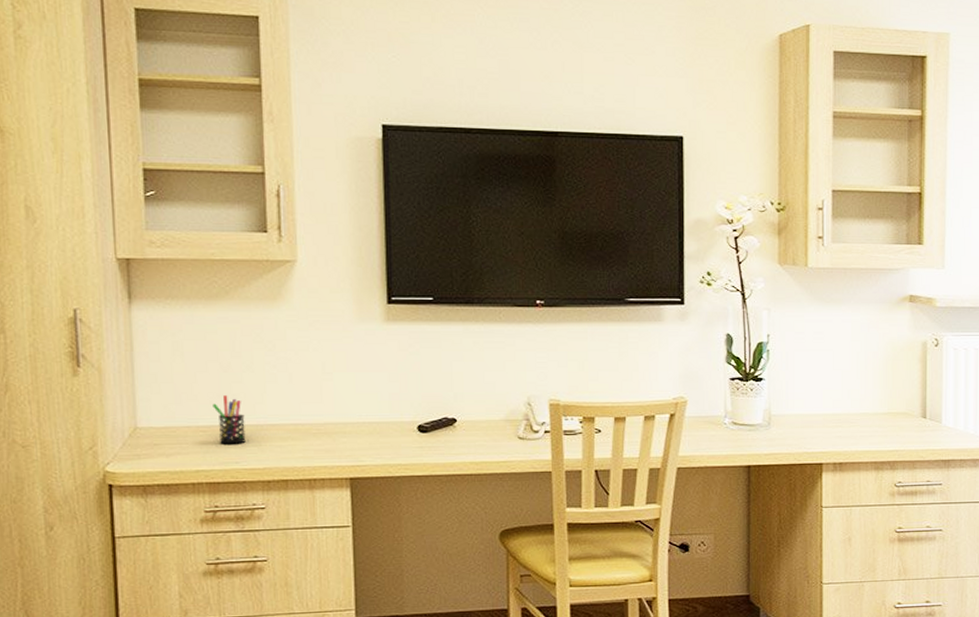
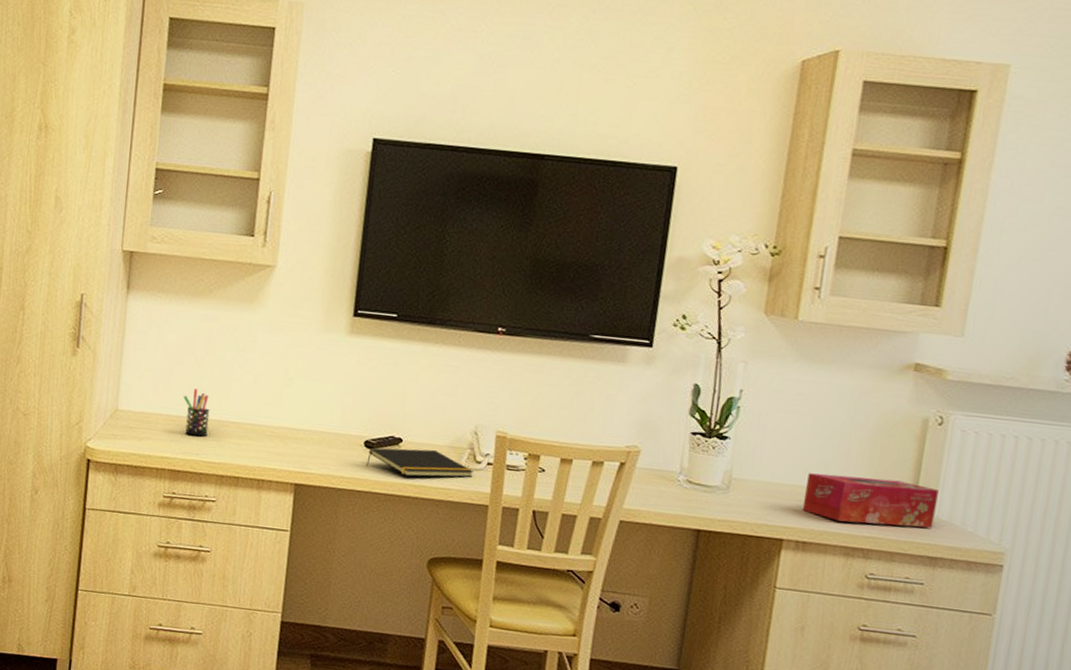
notepad: none [423,425,532,454] -> present [366,447,473,478]
tissue box: none [835,398,943,440] -> present [803,473,939,528]

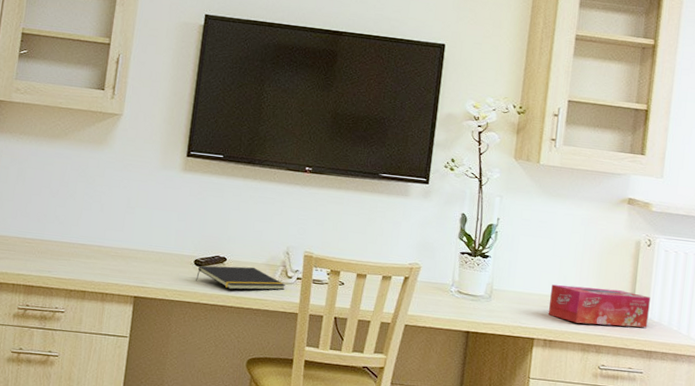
pen holder: present [184,389,210,437] -> none [39,216,62,257]

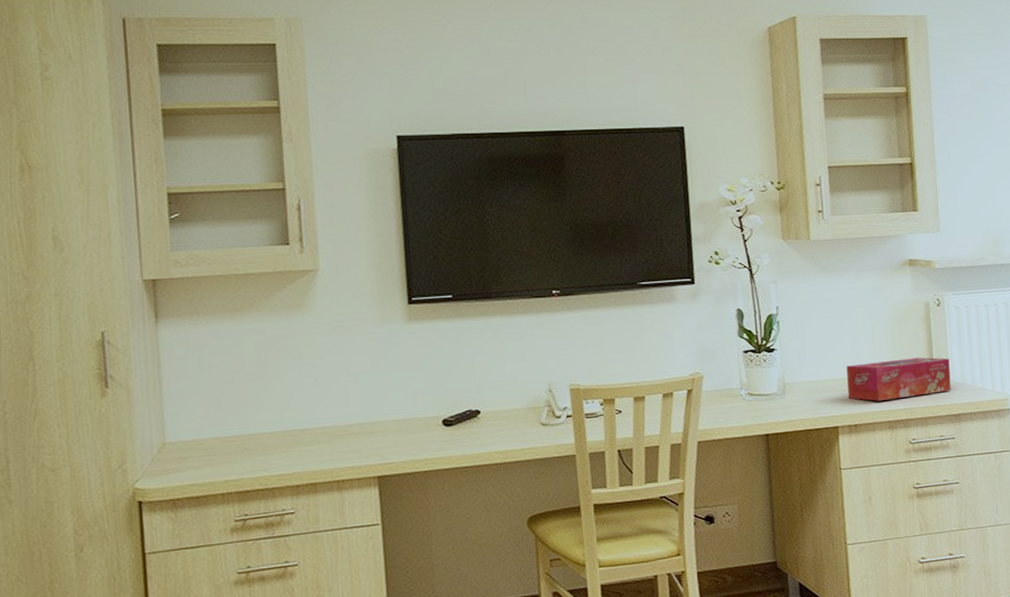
notepad: present [196,265,285,290] -> none [448,414,555,445]

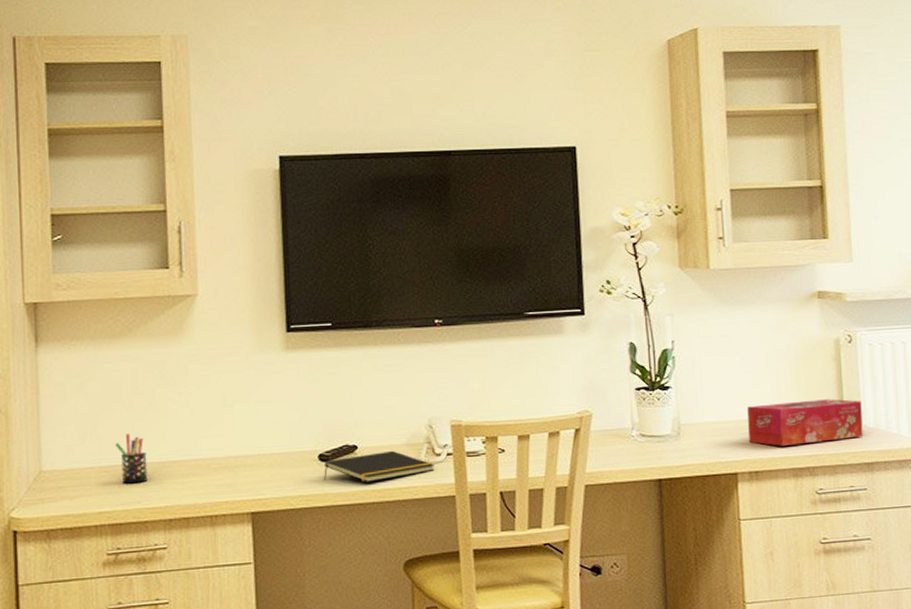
pen holder: none [240,404,274,453] -> present [115,434,148,484]
notepad: none [448,414,555,445] -> present [324,450,435,482]

